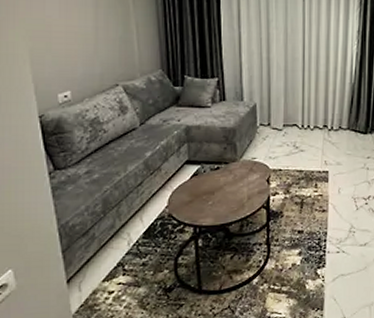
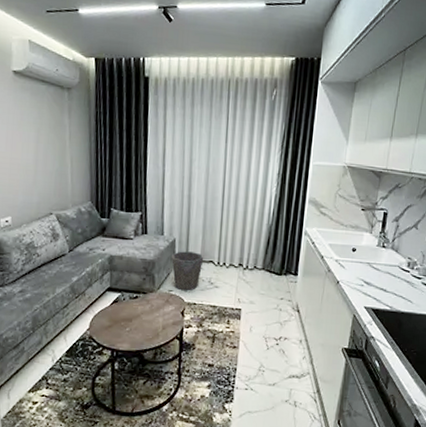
waste bin: none [252,116,287,158] -> present [171,251,204,291]

